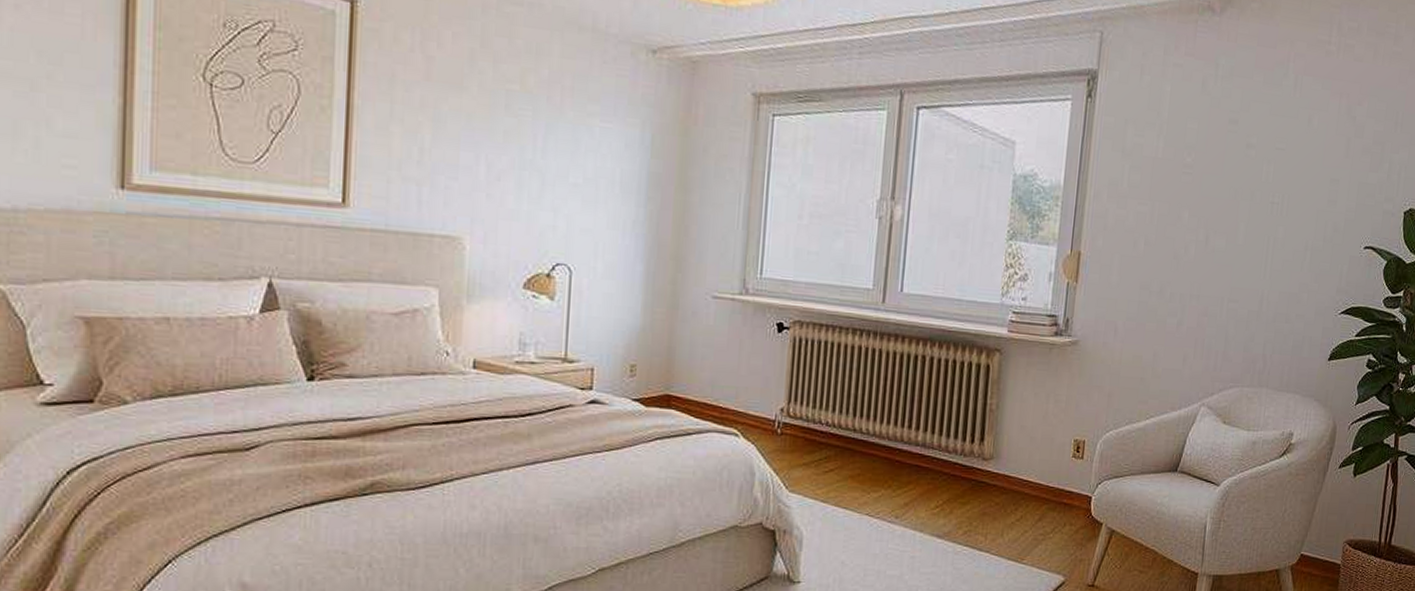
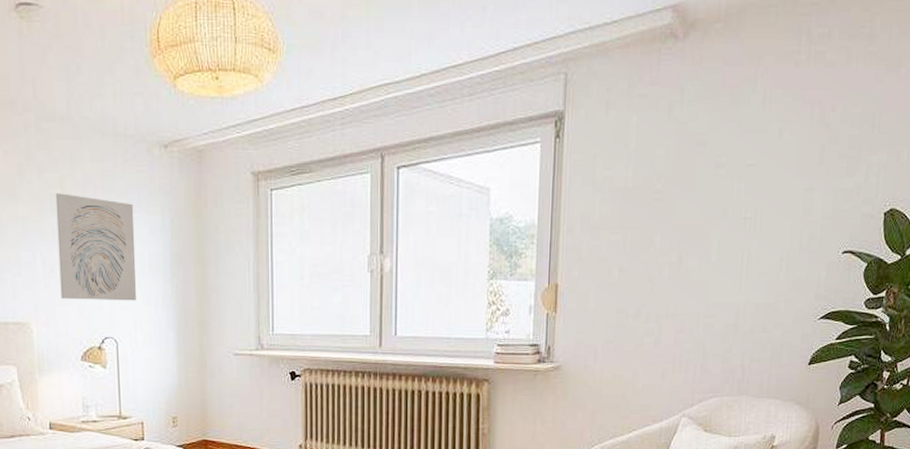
wall art: none [506,88,608,225] -> present [55,193,136,301]

